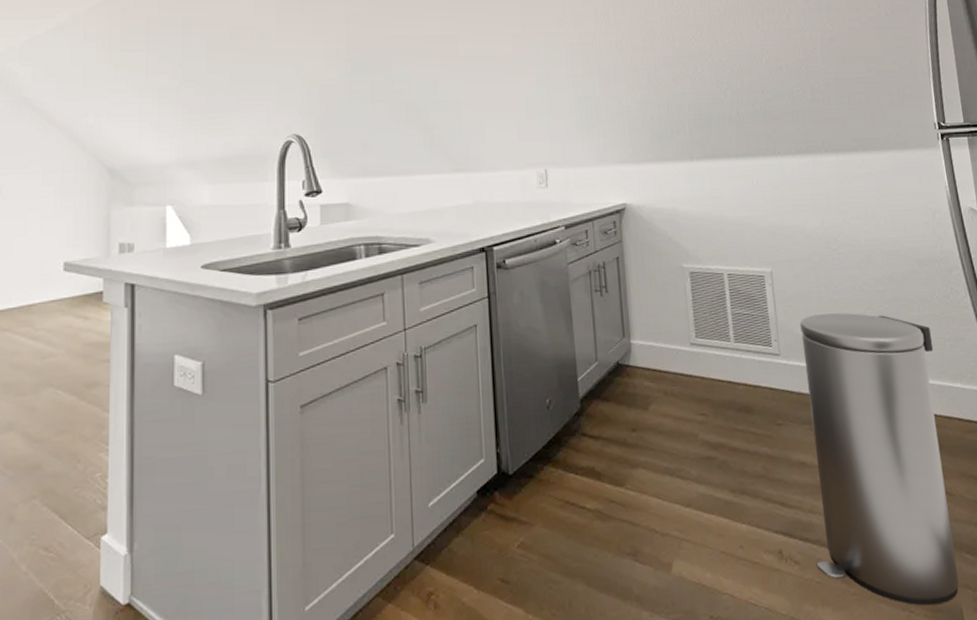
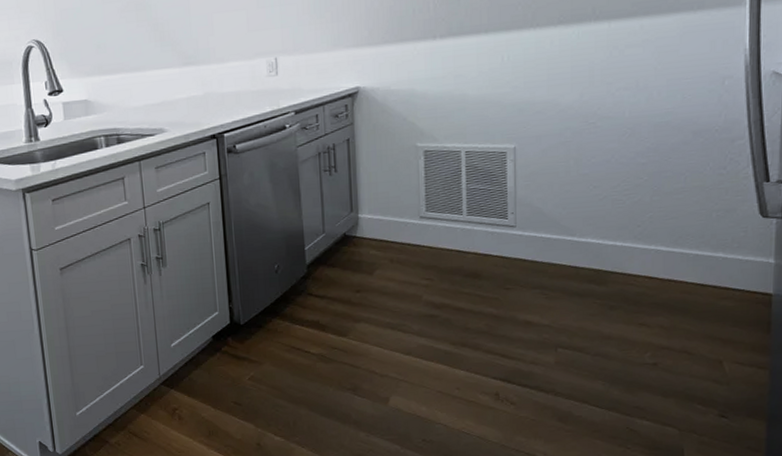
pedal bin: present [800,312,959,606] -> none [532,186,697,445]

